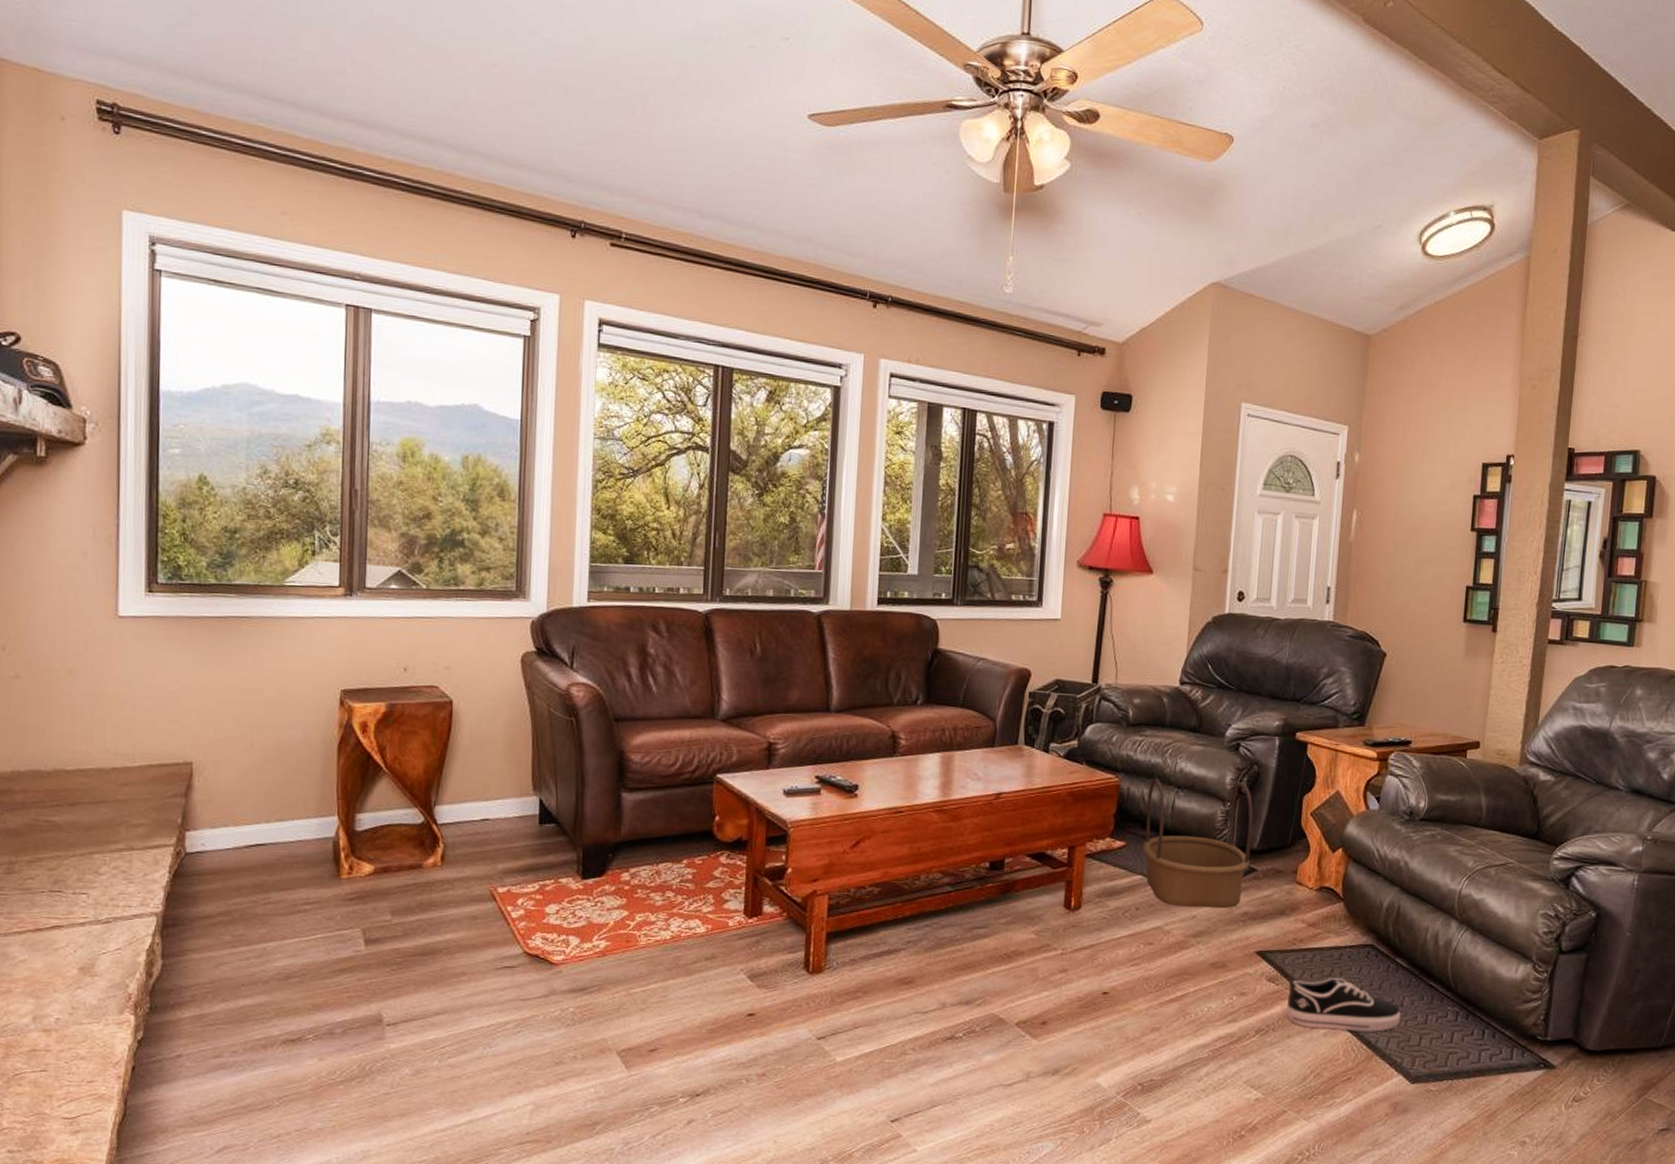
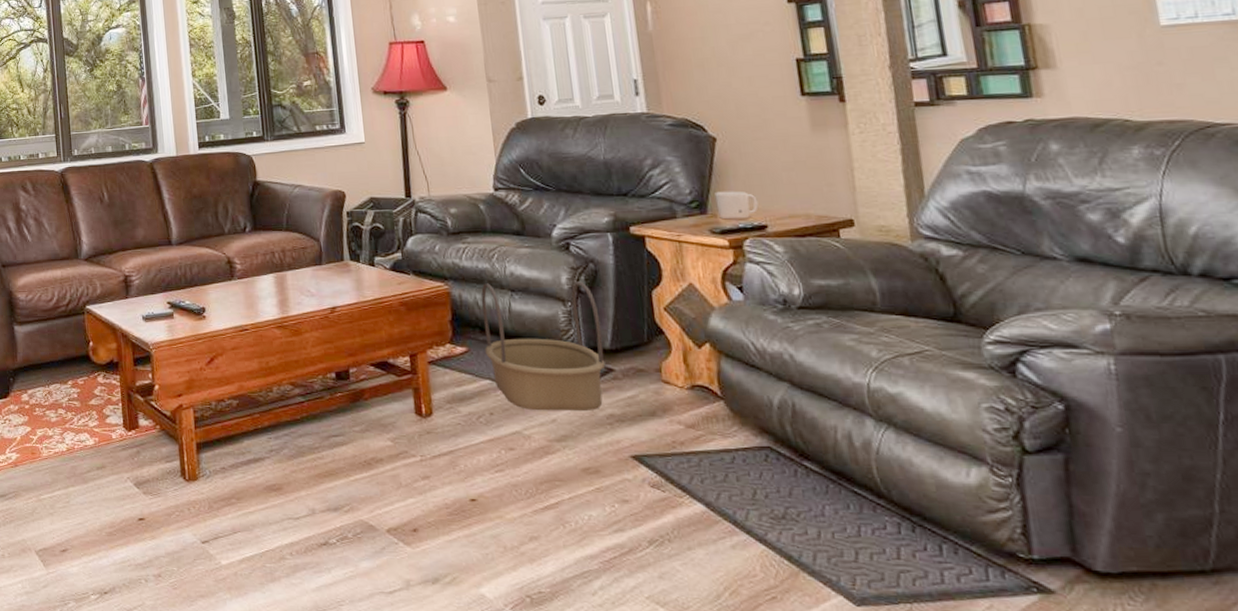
shoe: present [1286,978,1401,1032] -> none [676,484,826,545]
mug: none [1373,705,1409,735] -> present [714,191,759,221]

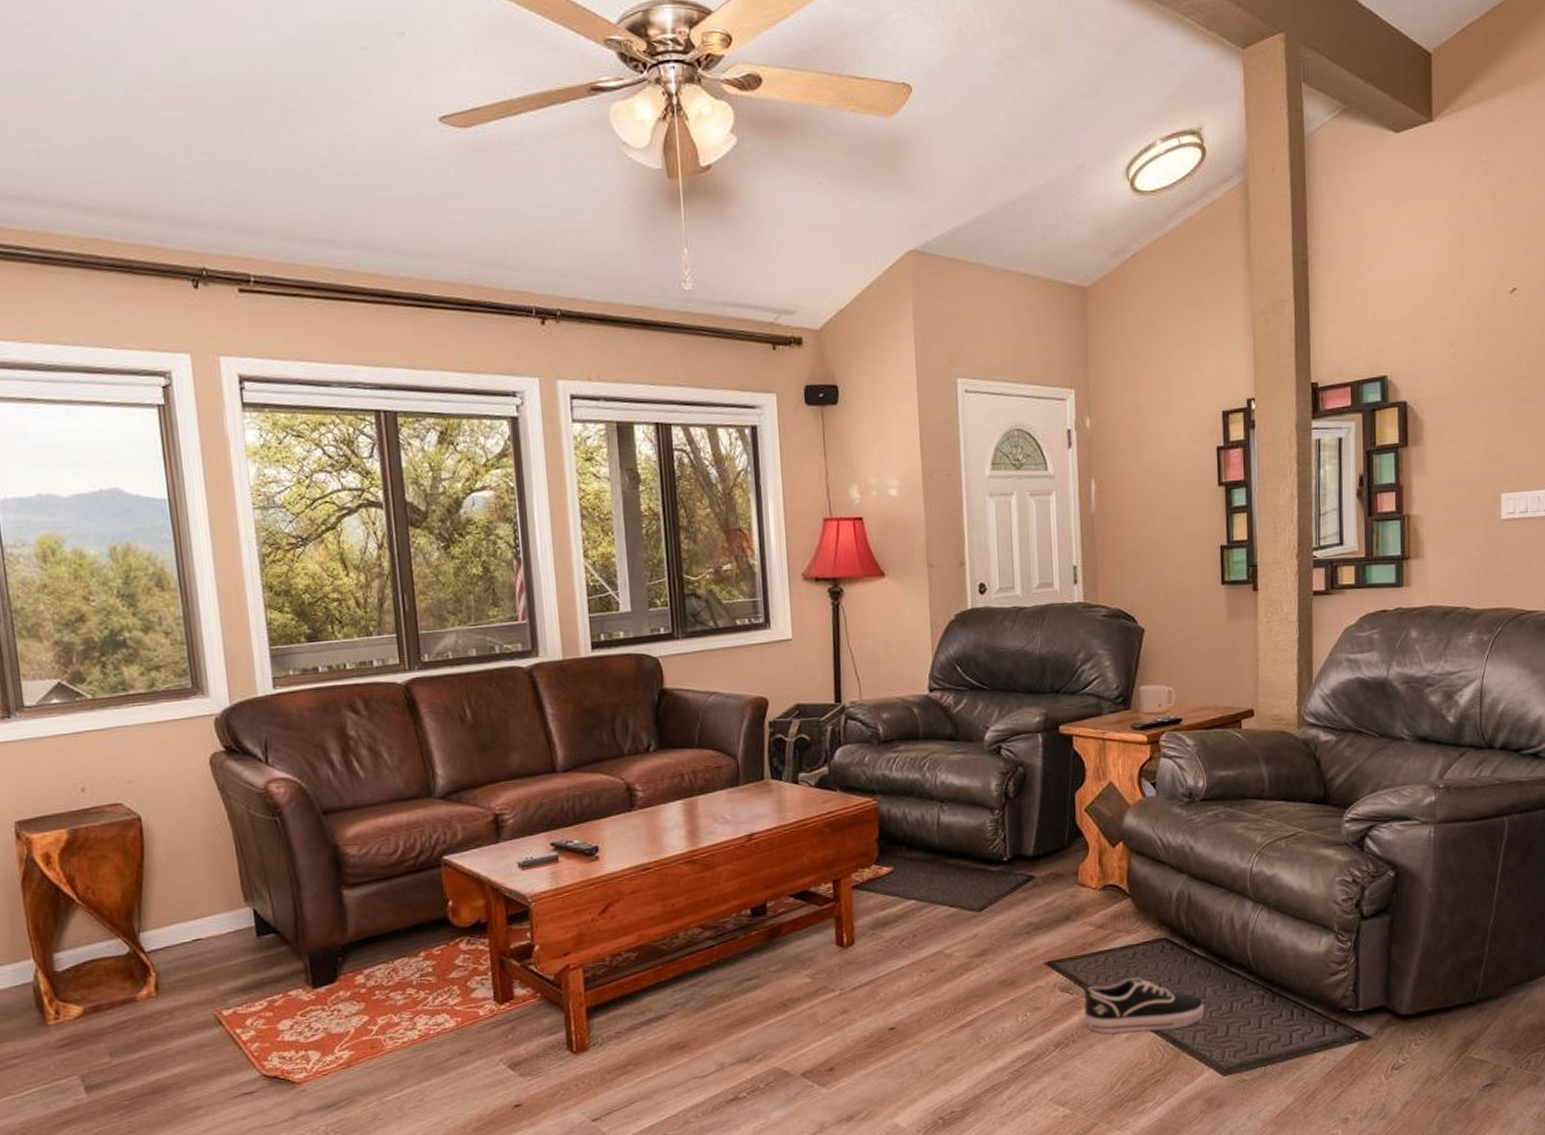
basket: present [481,281,606,411] -> none [910,787,1028,927]
shoe: none [676,484,826,545] -> present [1084,977,1205,1034]

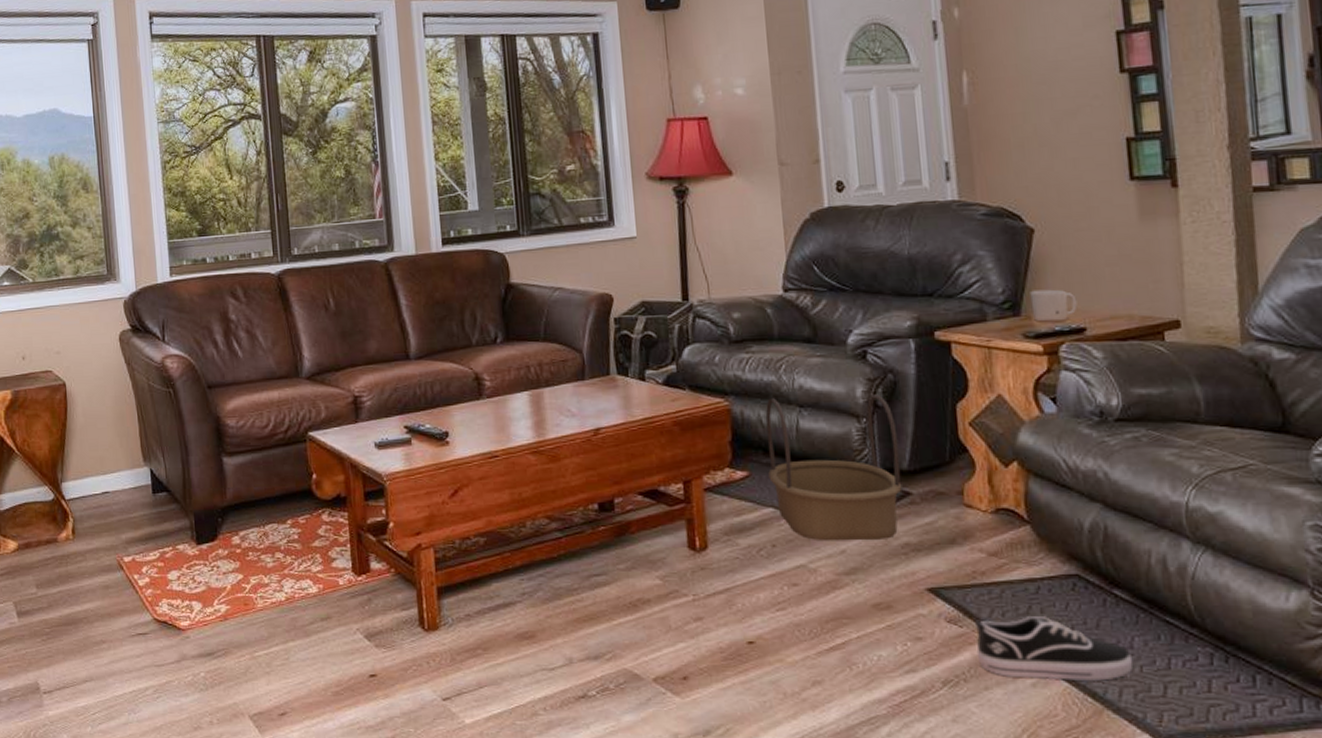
basket: none [910,787,1028,927] -> present [765,394,902,541]

